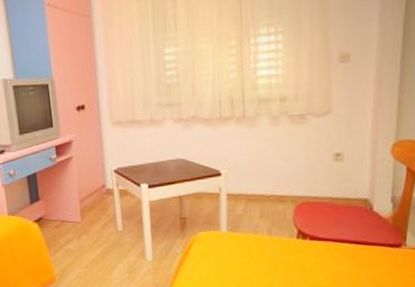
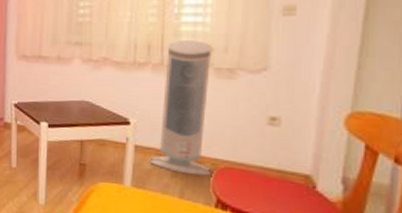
air purifier: none [240,91,292,213] -> present [149,40,211,176]

